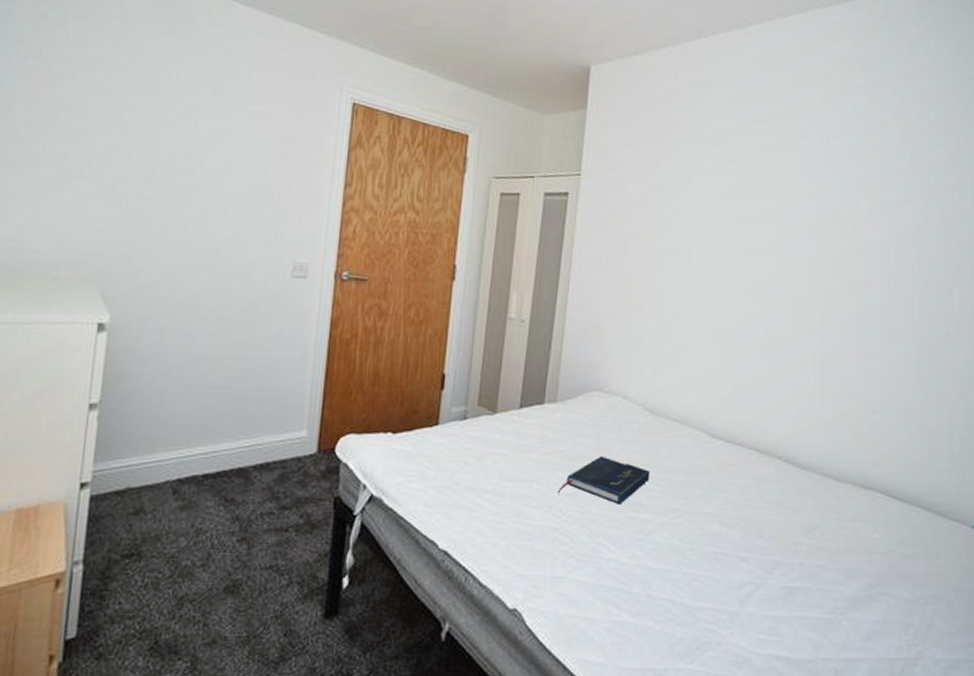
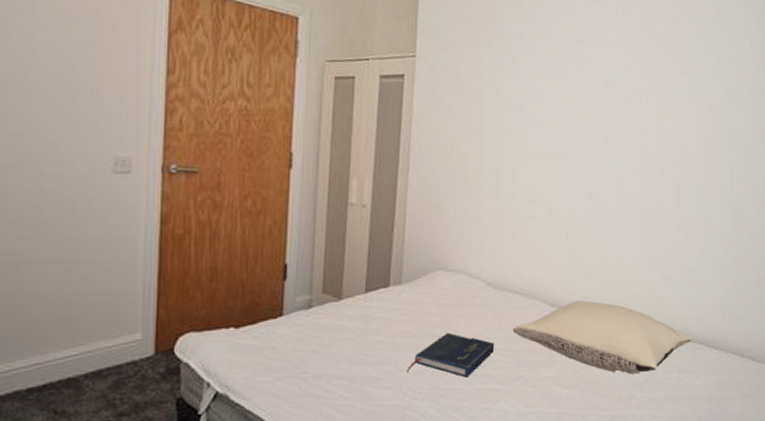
pillow: none [669,433,871,520] -> present [512,300,693,375]

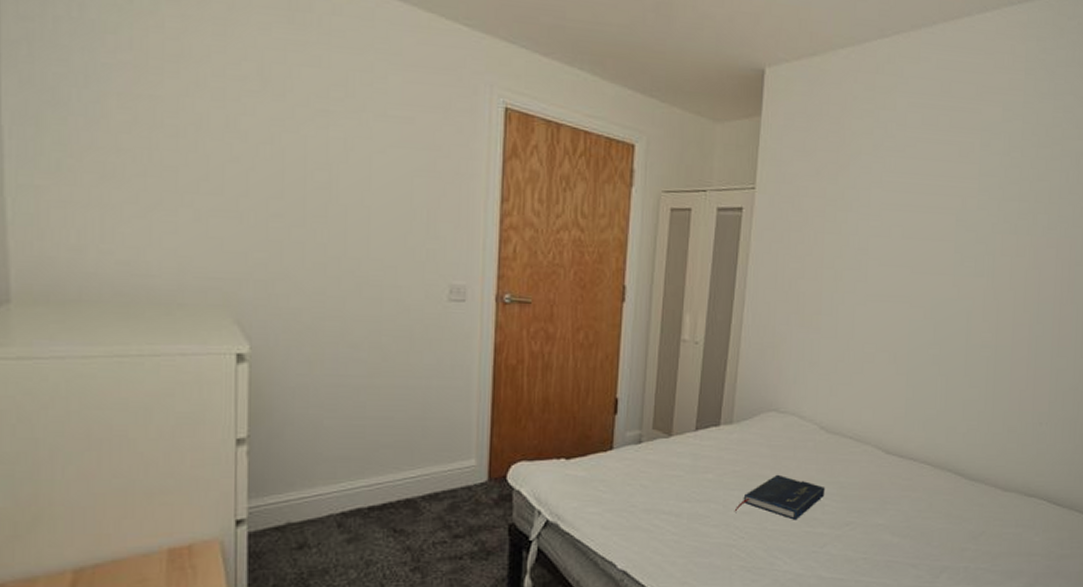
pillow: present [512,300,693,375] -> none [844,449,1034,527]

